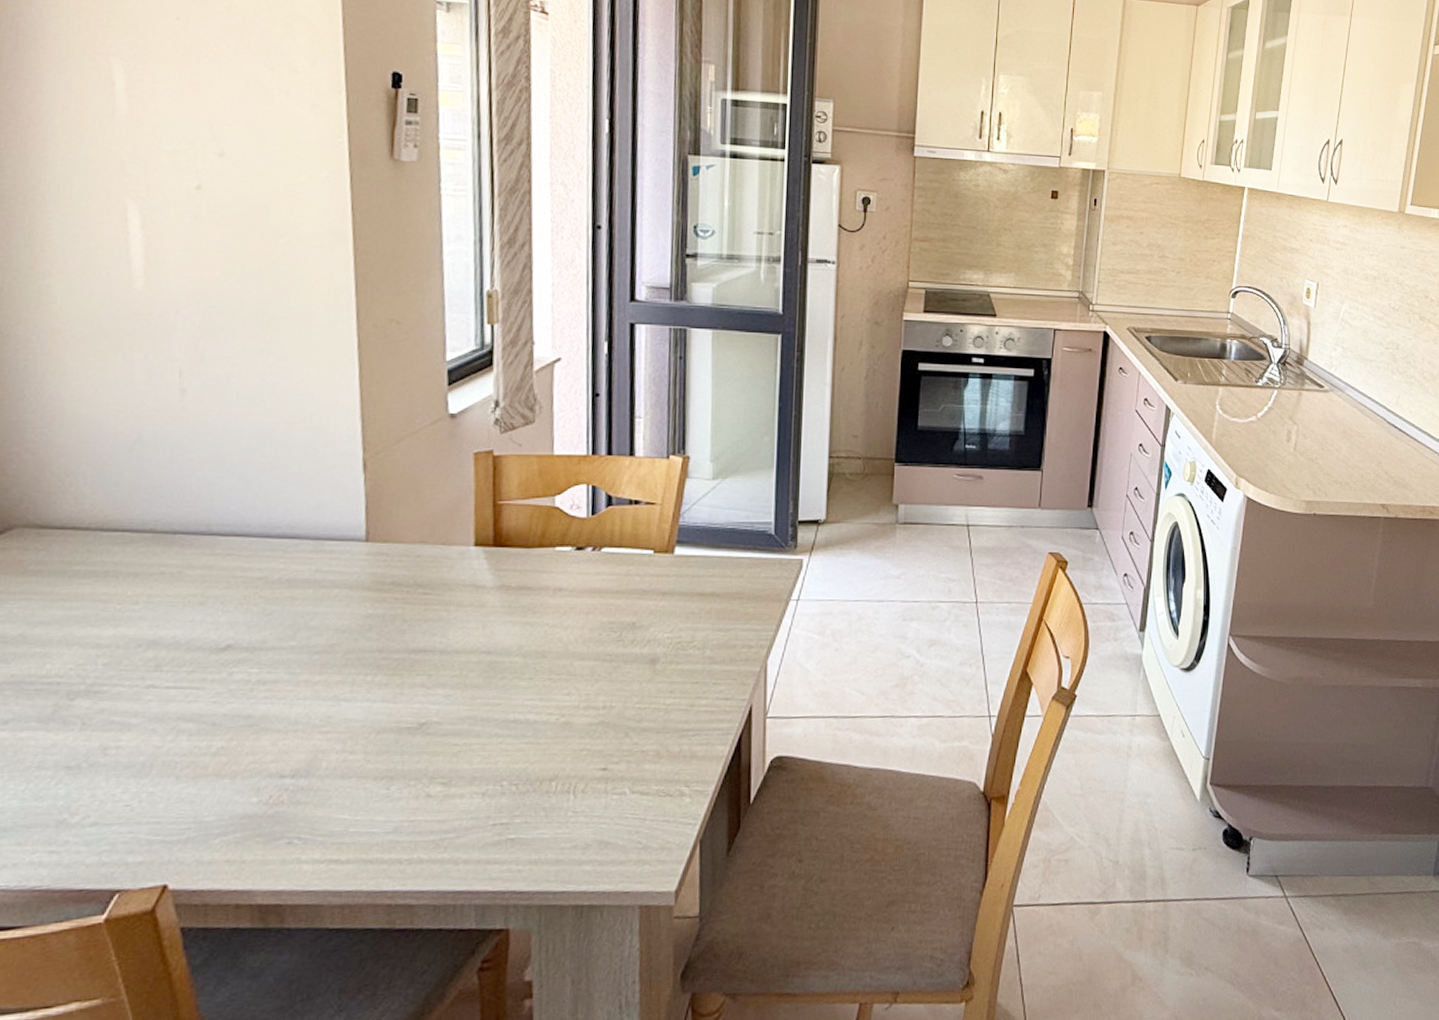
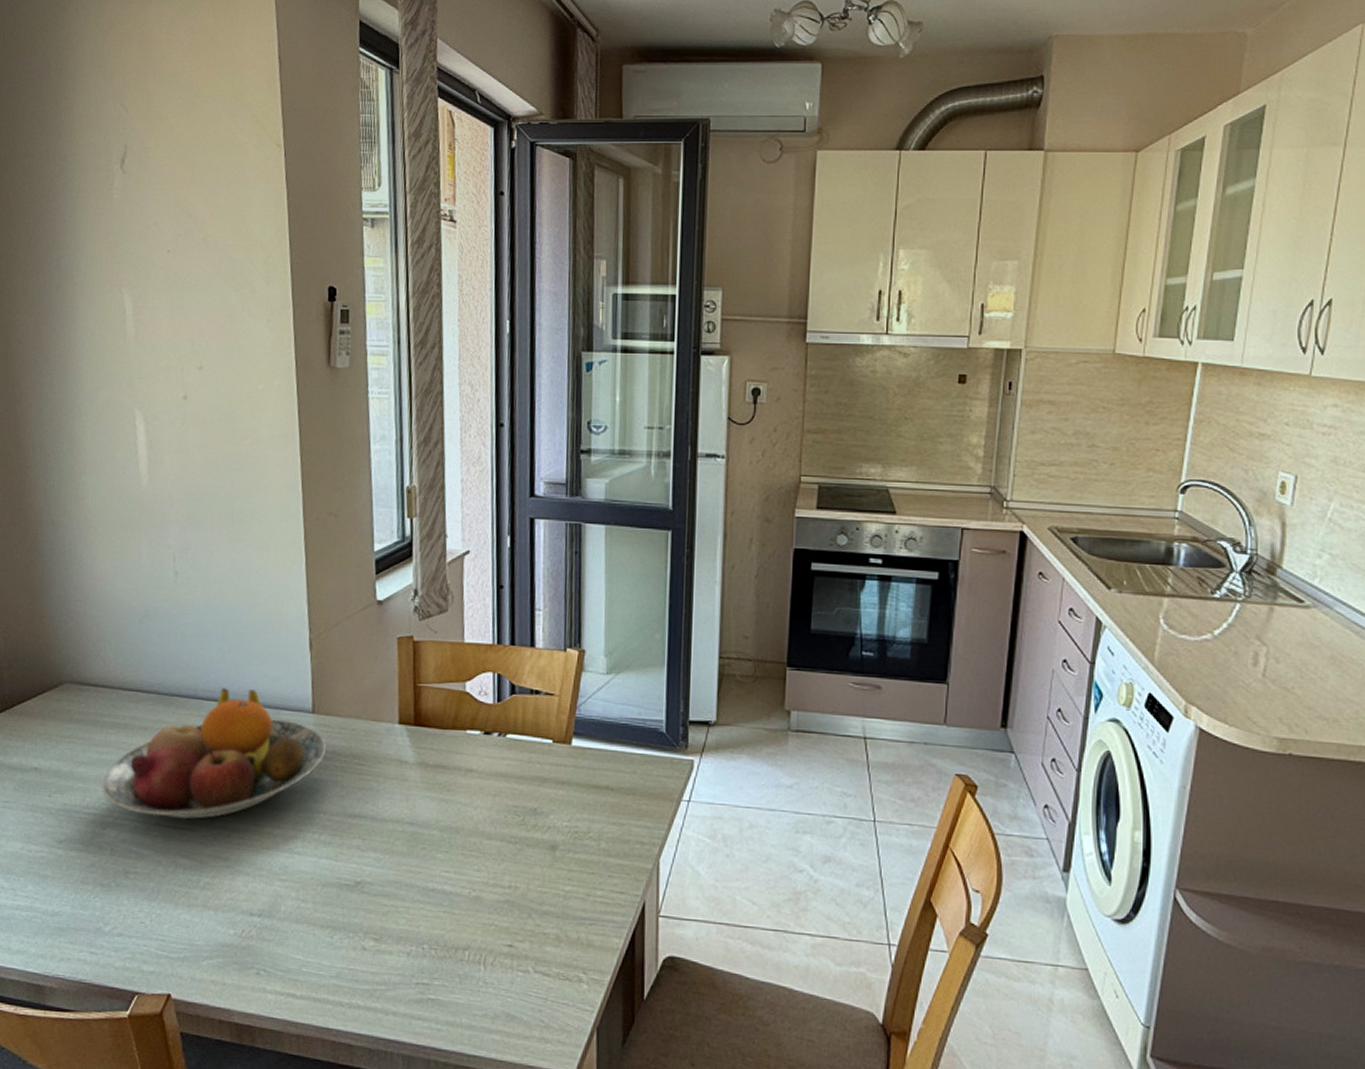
fruit bowl: none [68,520,383,678] -> present [101,688,326,820]

